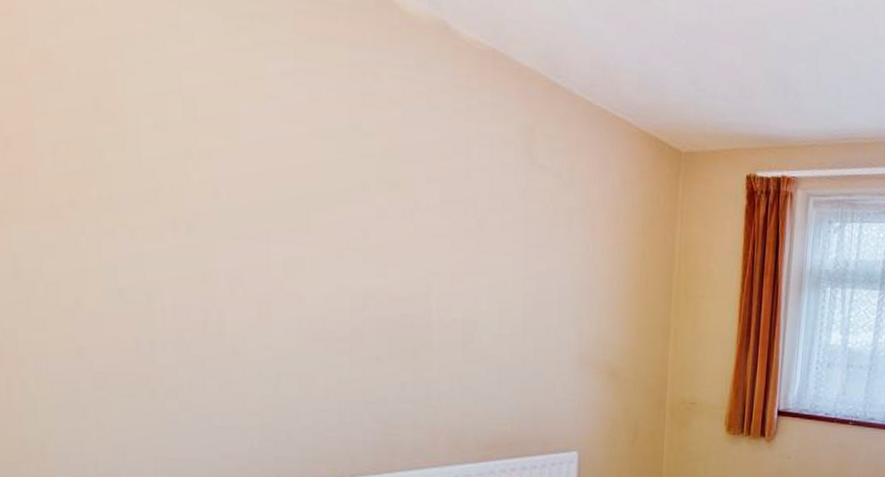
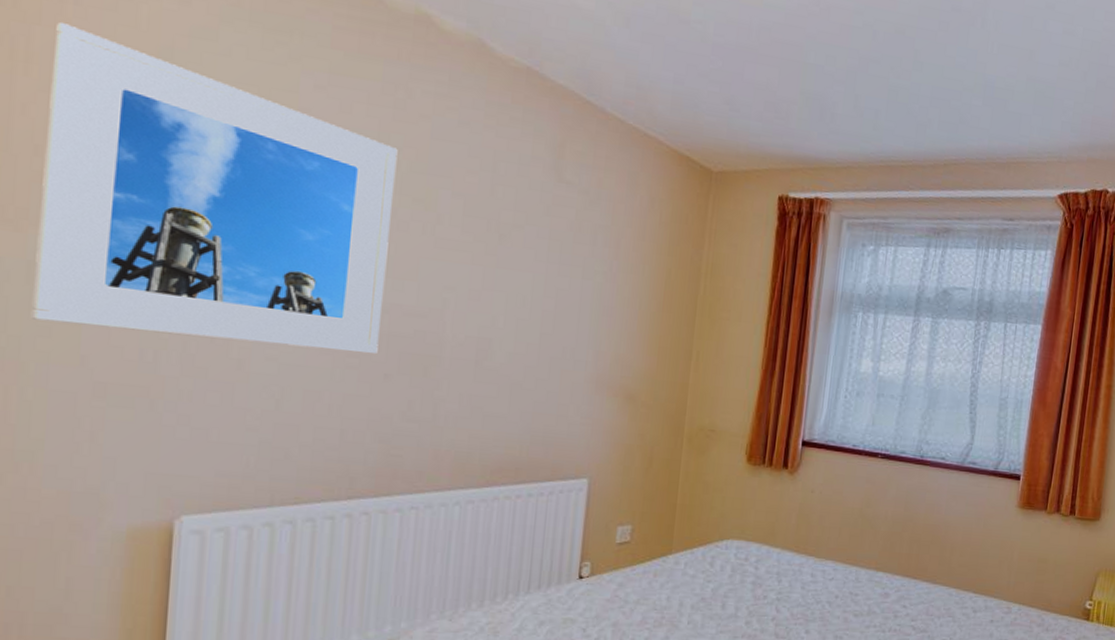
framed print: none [12,10,370,339] -> present [30,23,398,355]

